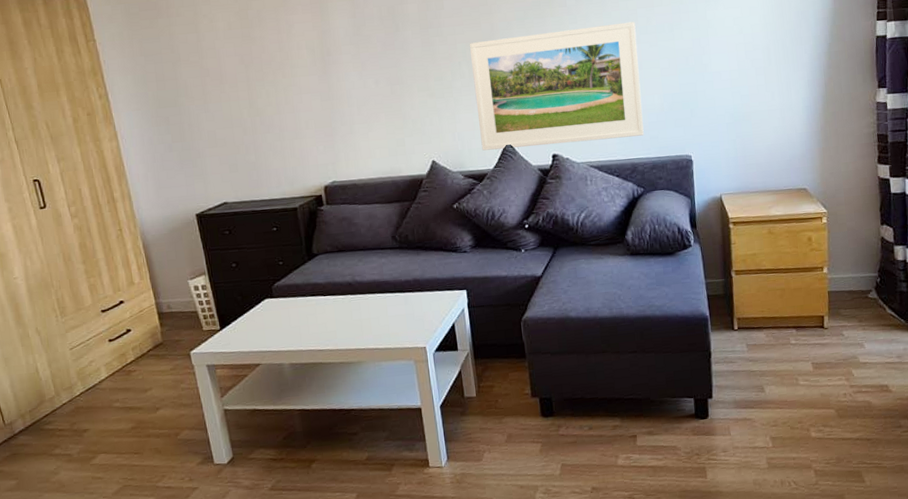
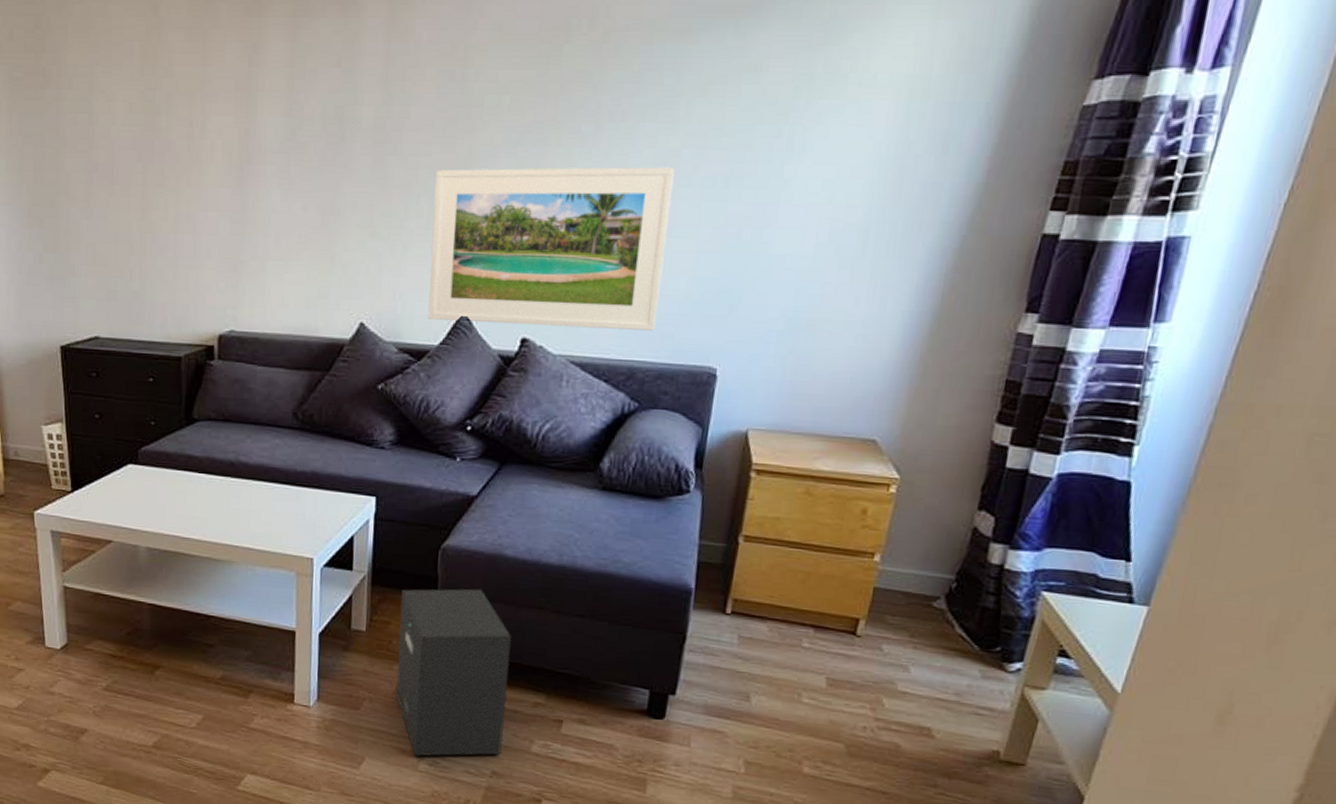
speaker: none [498,346,596,488] -> present [396,589,511,756]

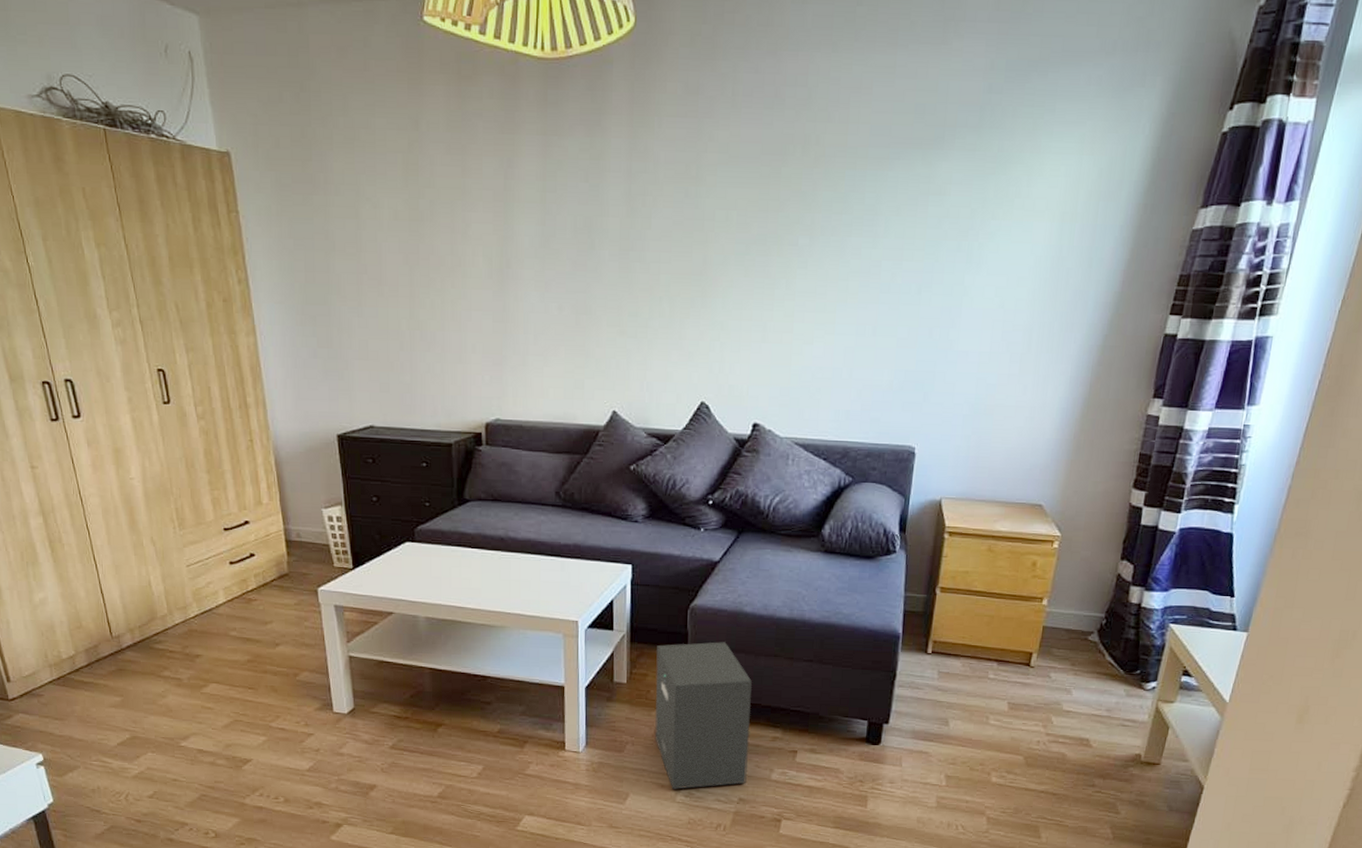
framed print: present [428,166,675,331] -> none [672,275,877,416]

